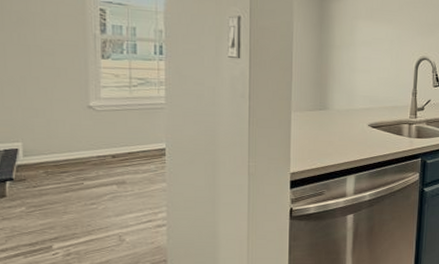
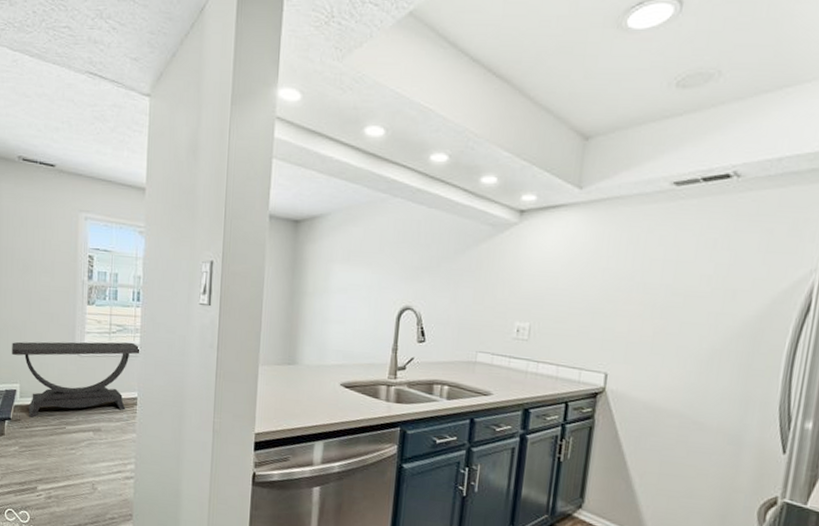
console table: none [9,95,168,177] -> present [12,341,142,418]

